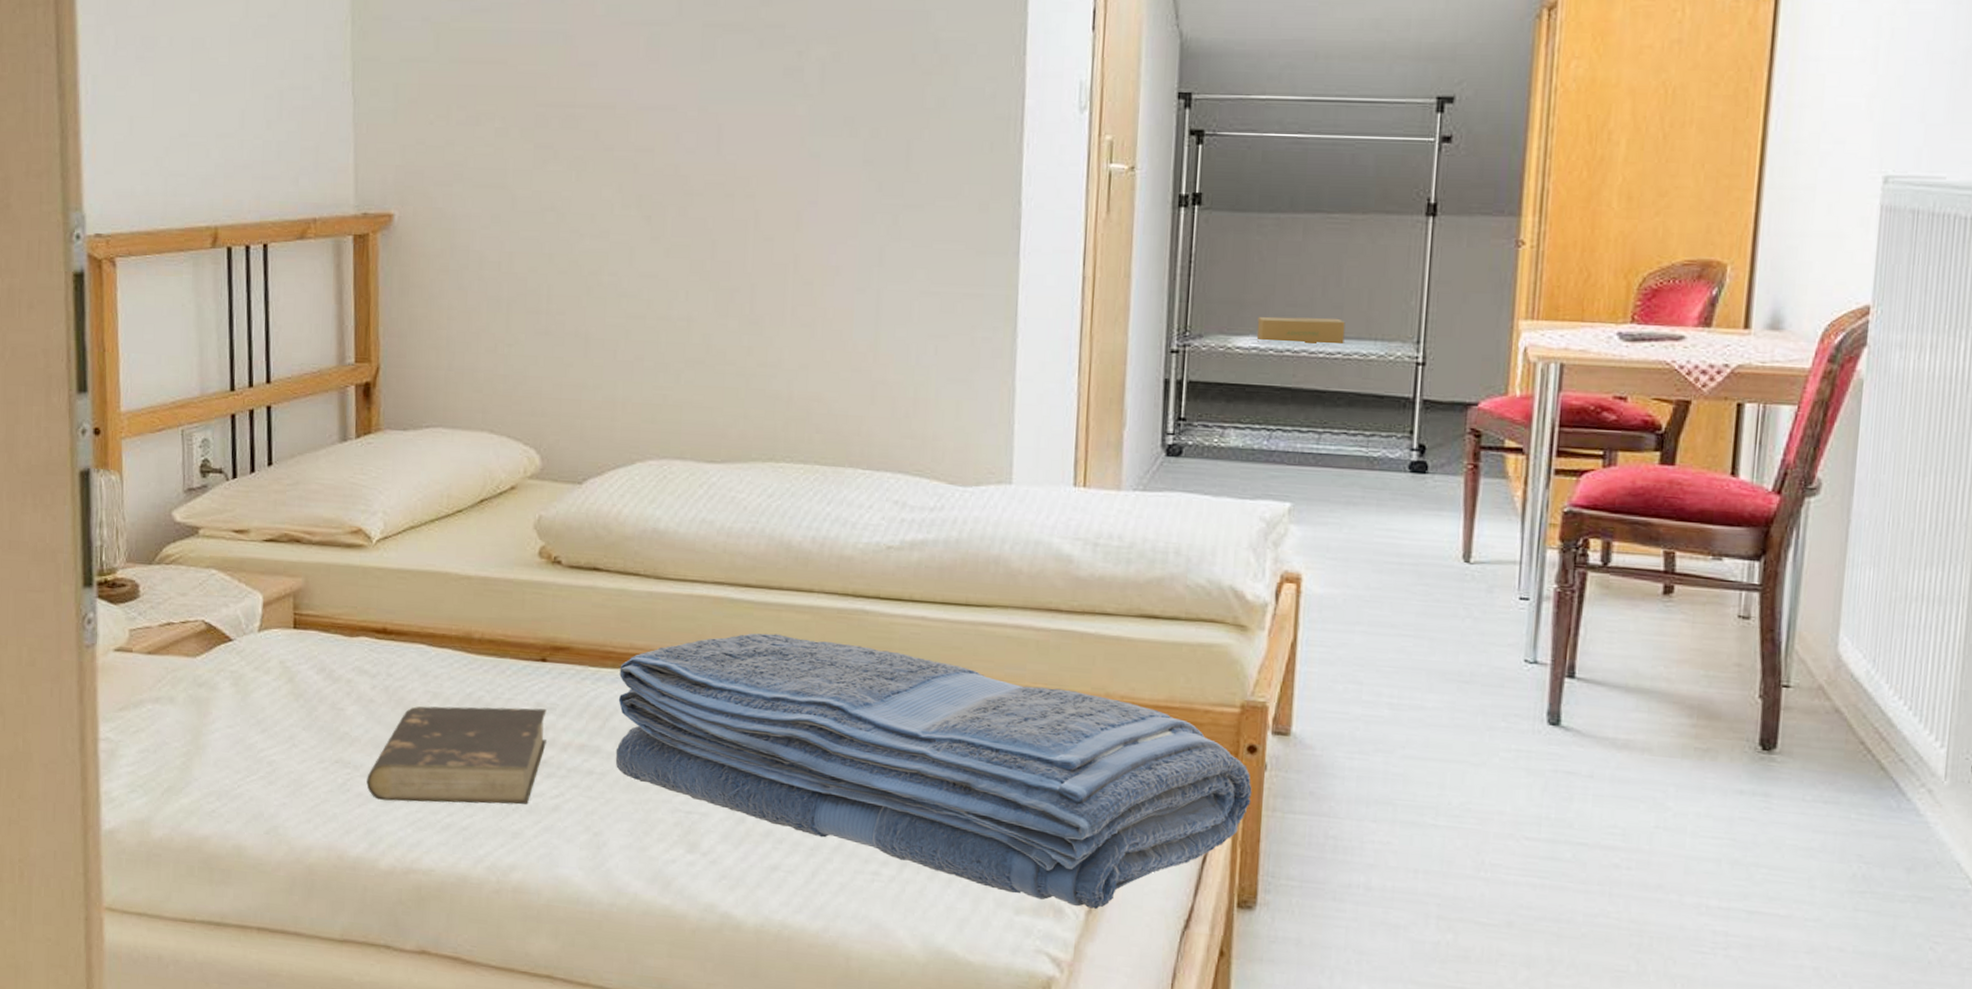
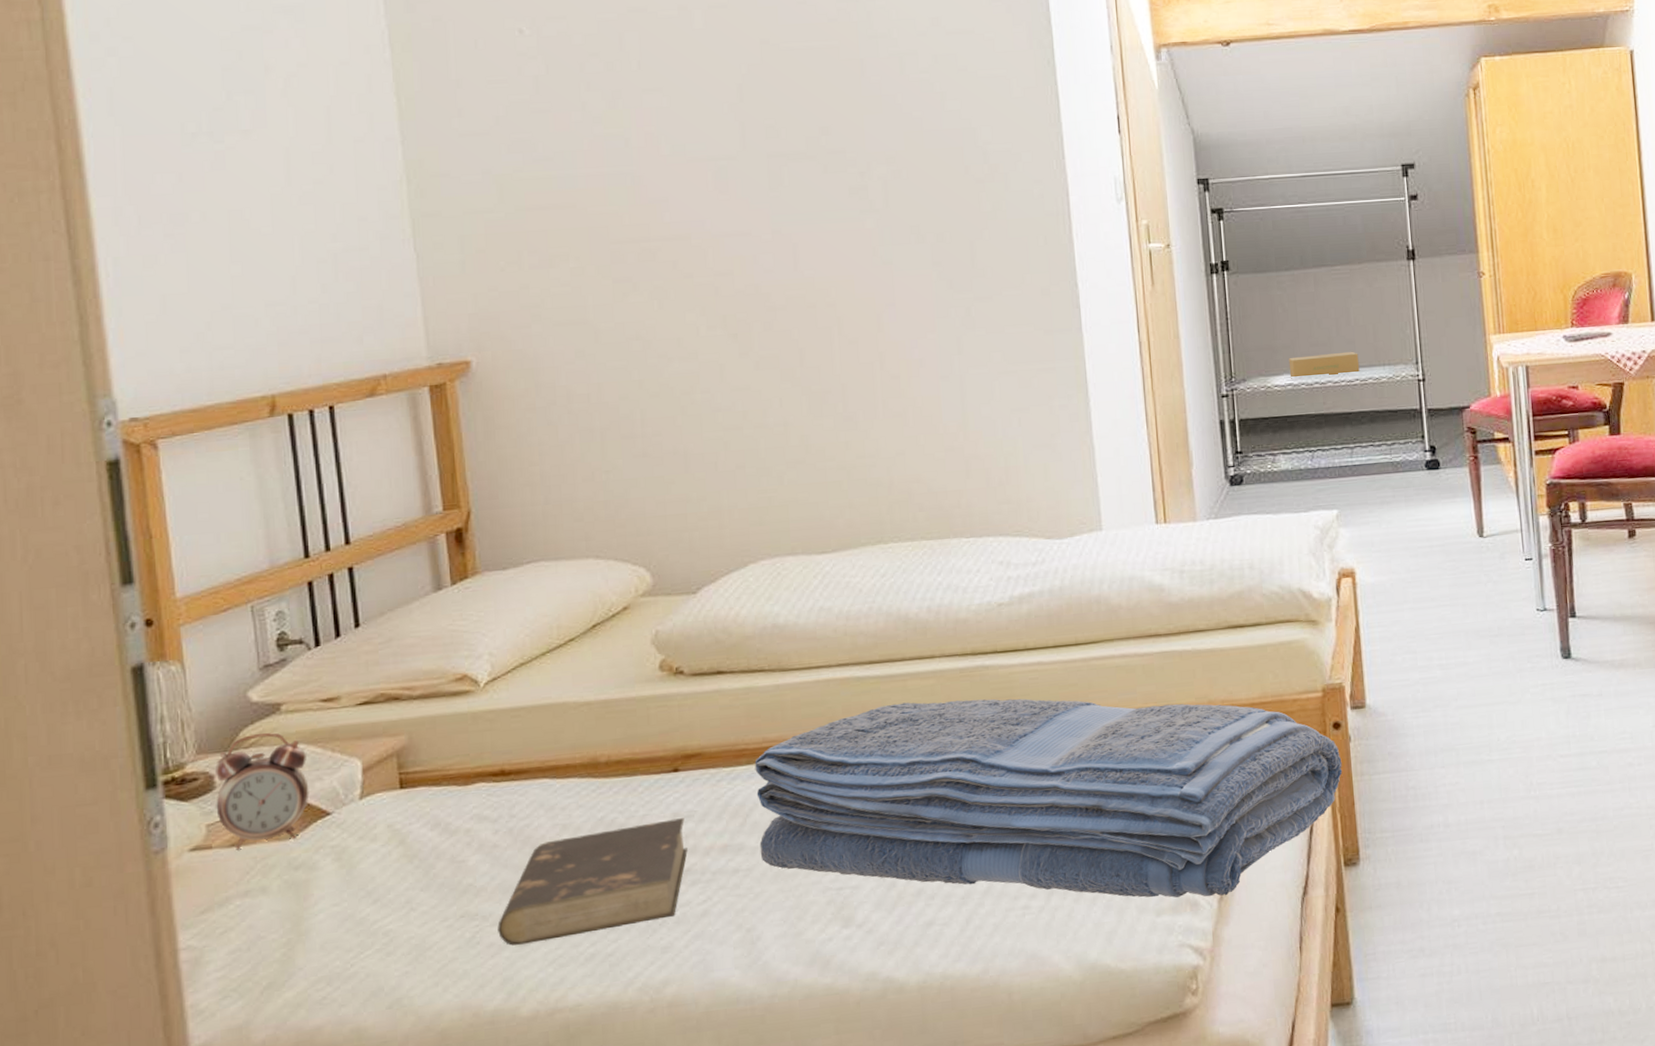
alarm clock: none [138,552,217,658] -> present [214,733,309,850]

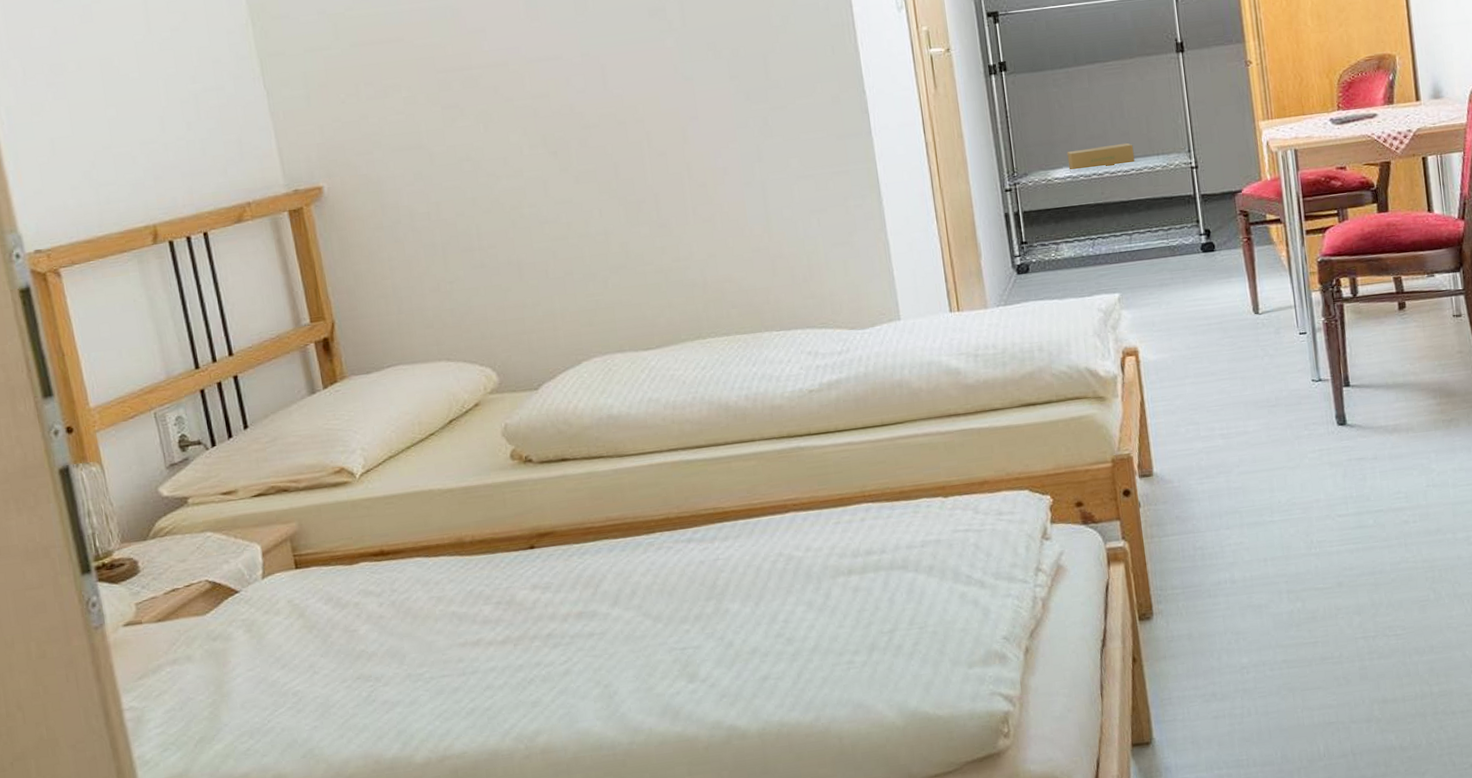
alarm clock: present [214,733,309,850] -> none [137,523,219,625]
book: present [497,818,688,946] -> none [389,589,548,703]
towel: present [754,698,1343,898] -> none [600,476,1134,652]

